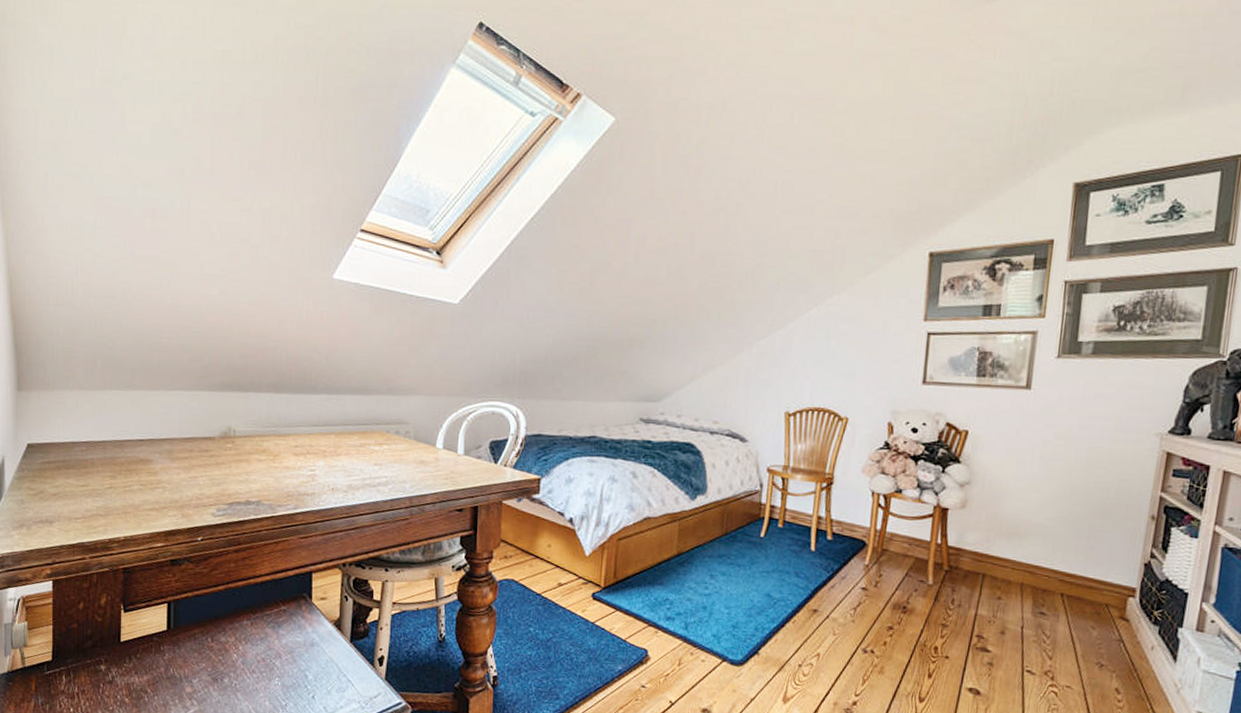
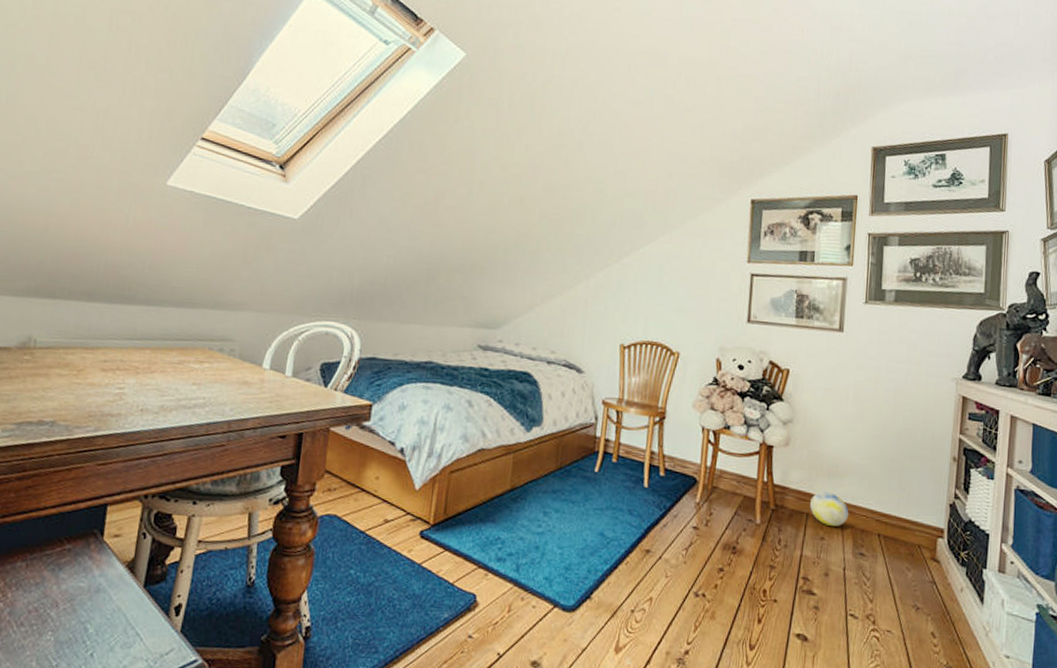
ball: none [987,552,1030,586] -> present [810,491,849,526]

